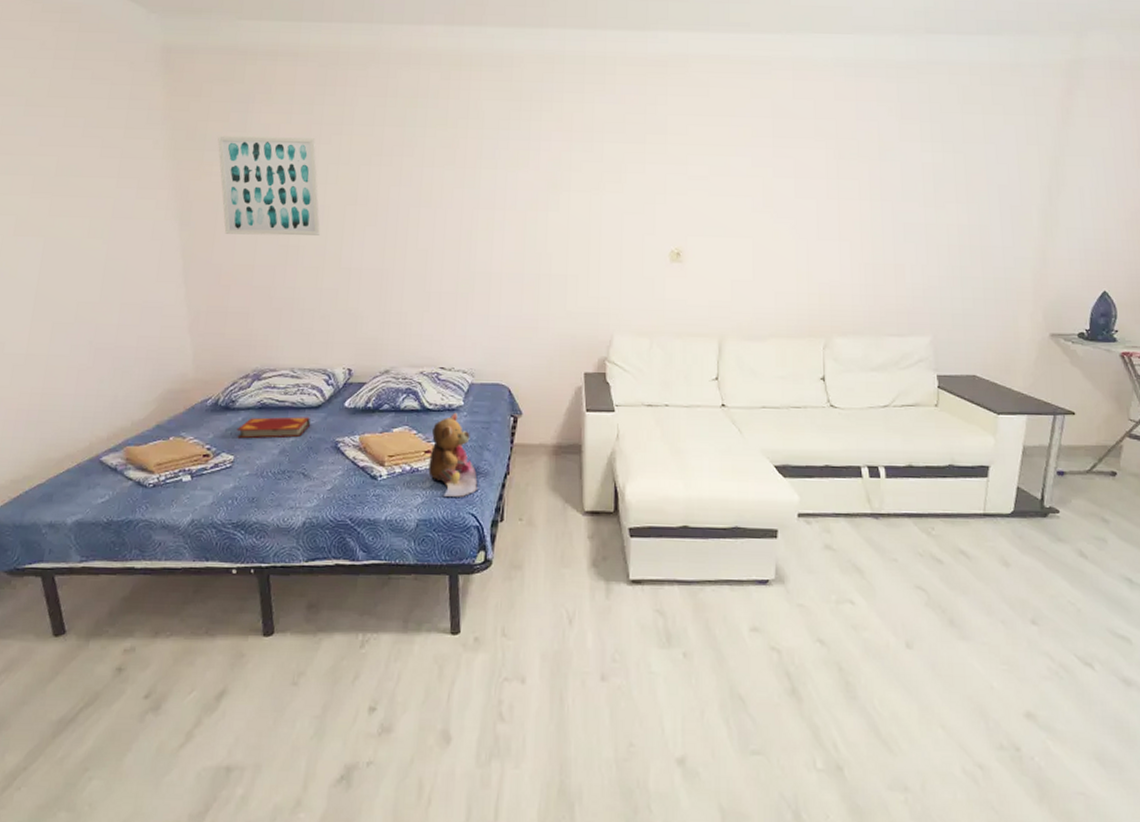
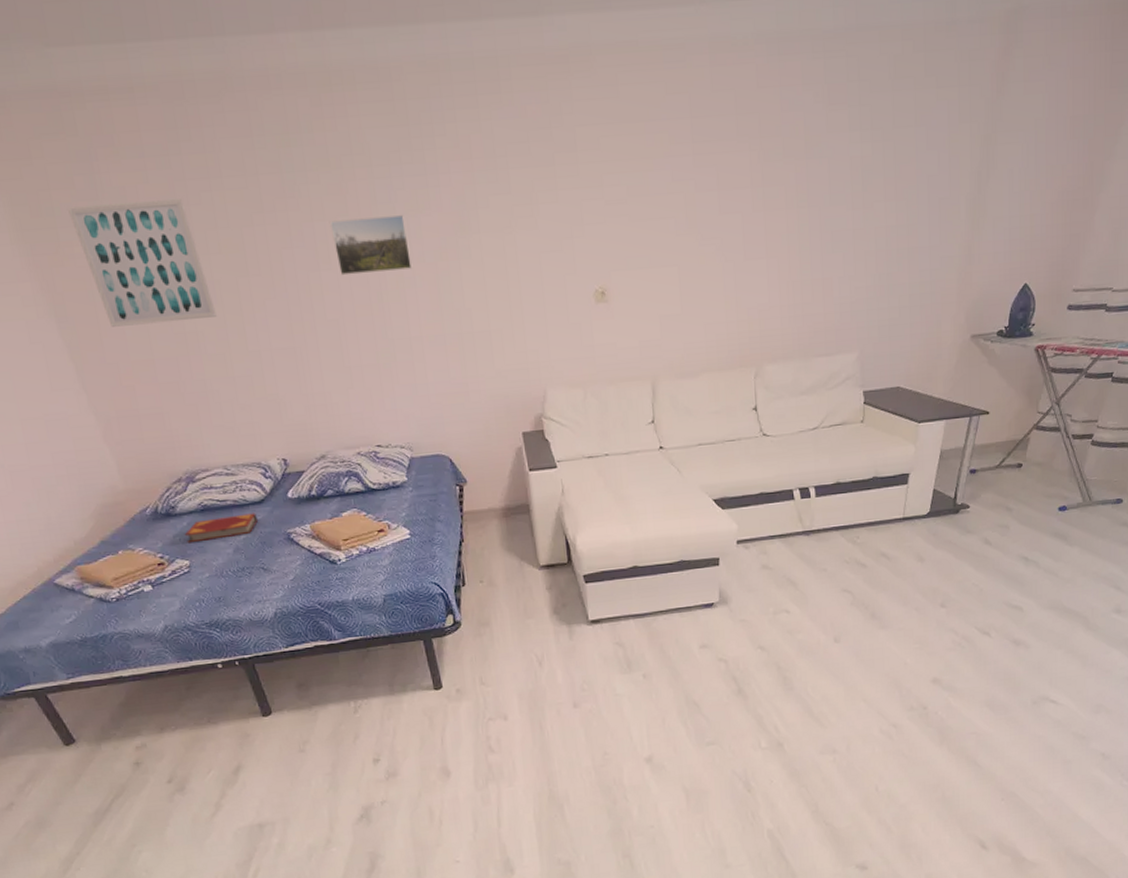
teddy bear: present [428,412,478,497] -> none [381,489,436,571]
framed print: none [436,168,505,215] -> present [329,214,413,276]

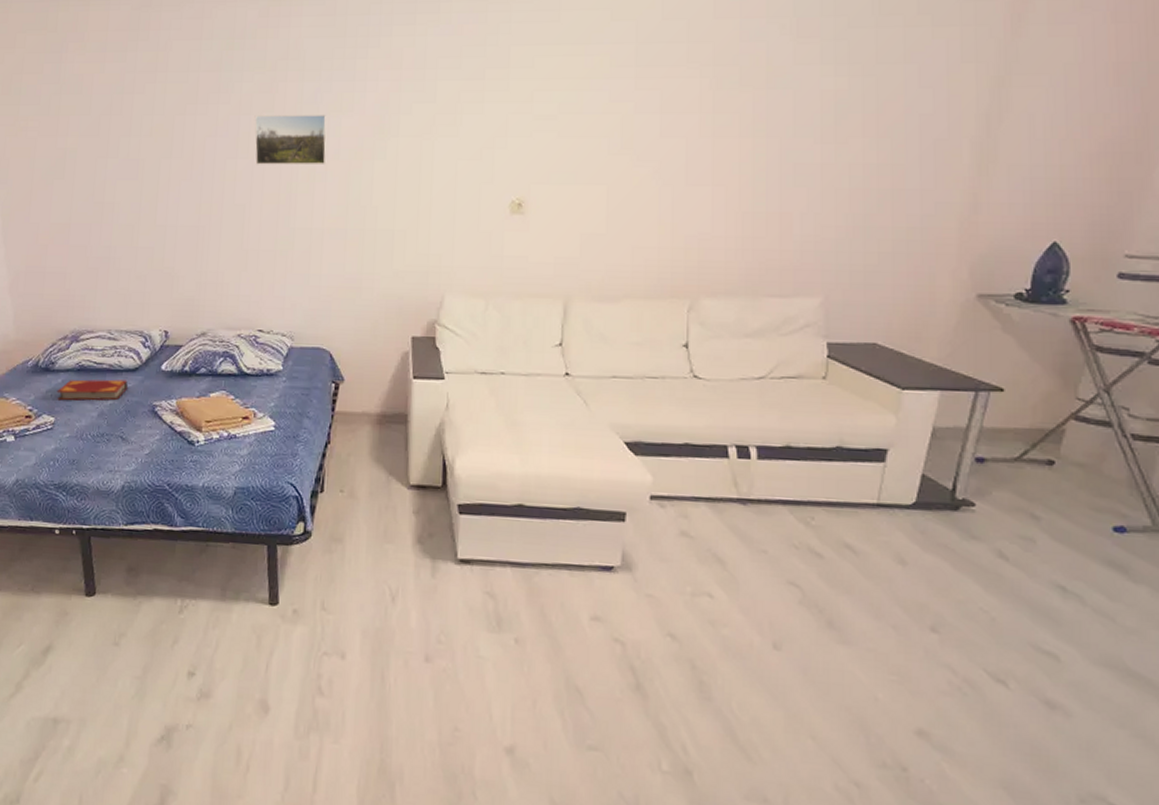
wall art: present [68,199,217,327] -> none [32,88,135,193]

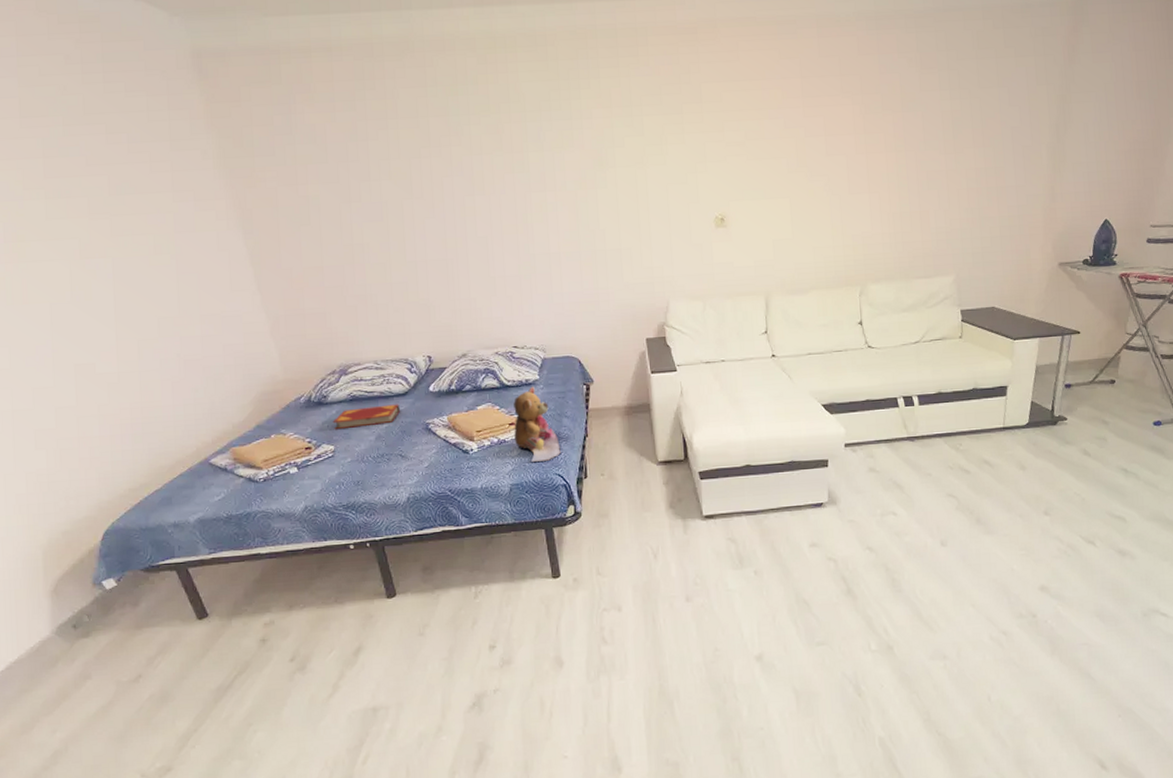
teddy bear: none [246,377,297,466] -> present [513,386,561,462]
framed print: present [254,114,327,165] -> none [485,150,556,200]

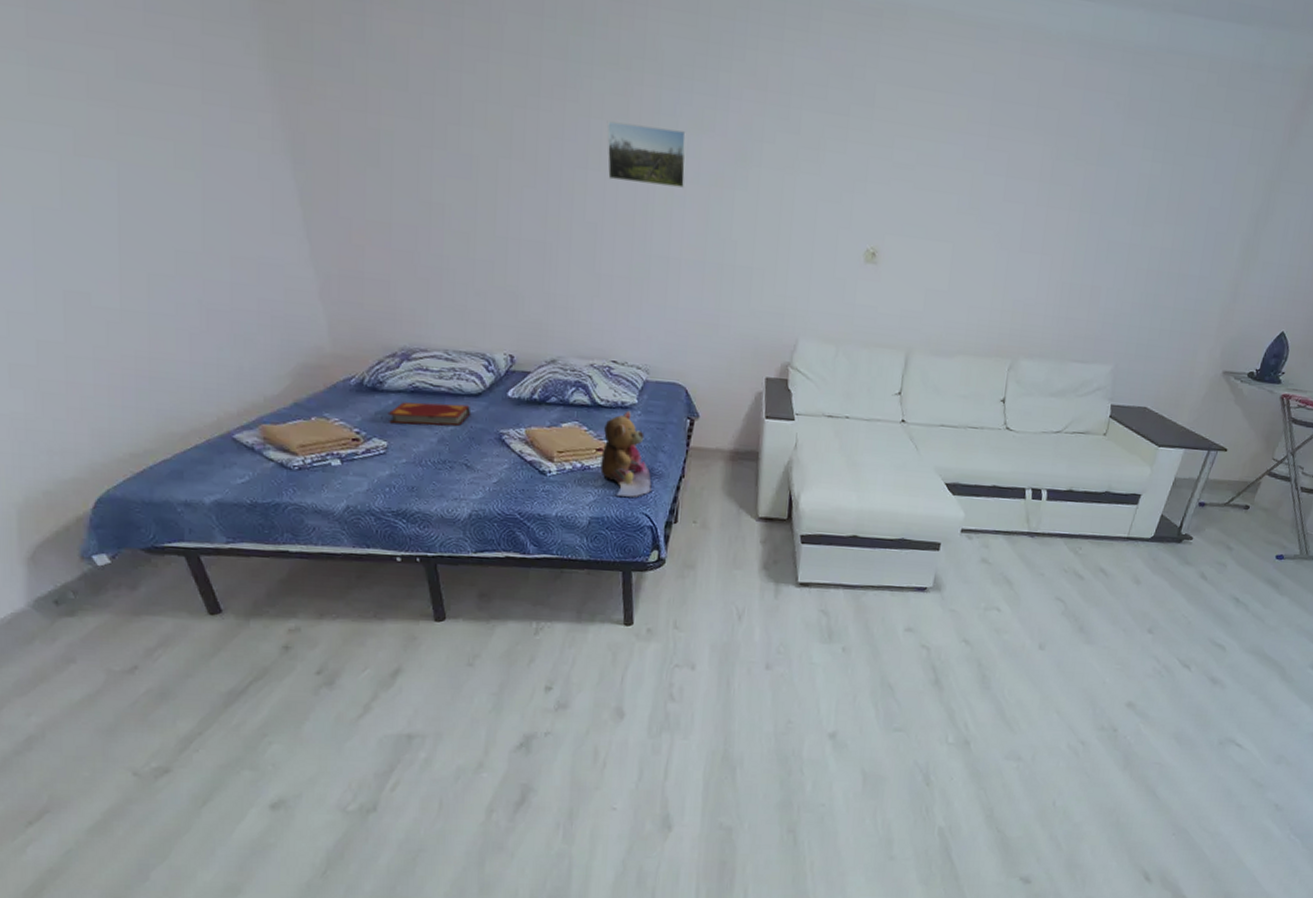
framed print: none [485,150,556,200] -> present [606,120,687,189]

